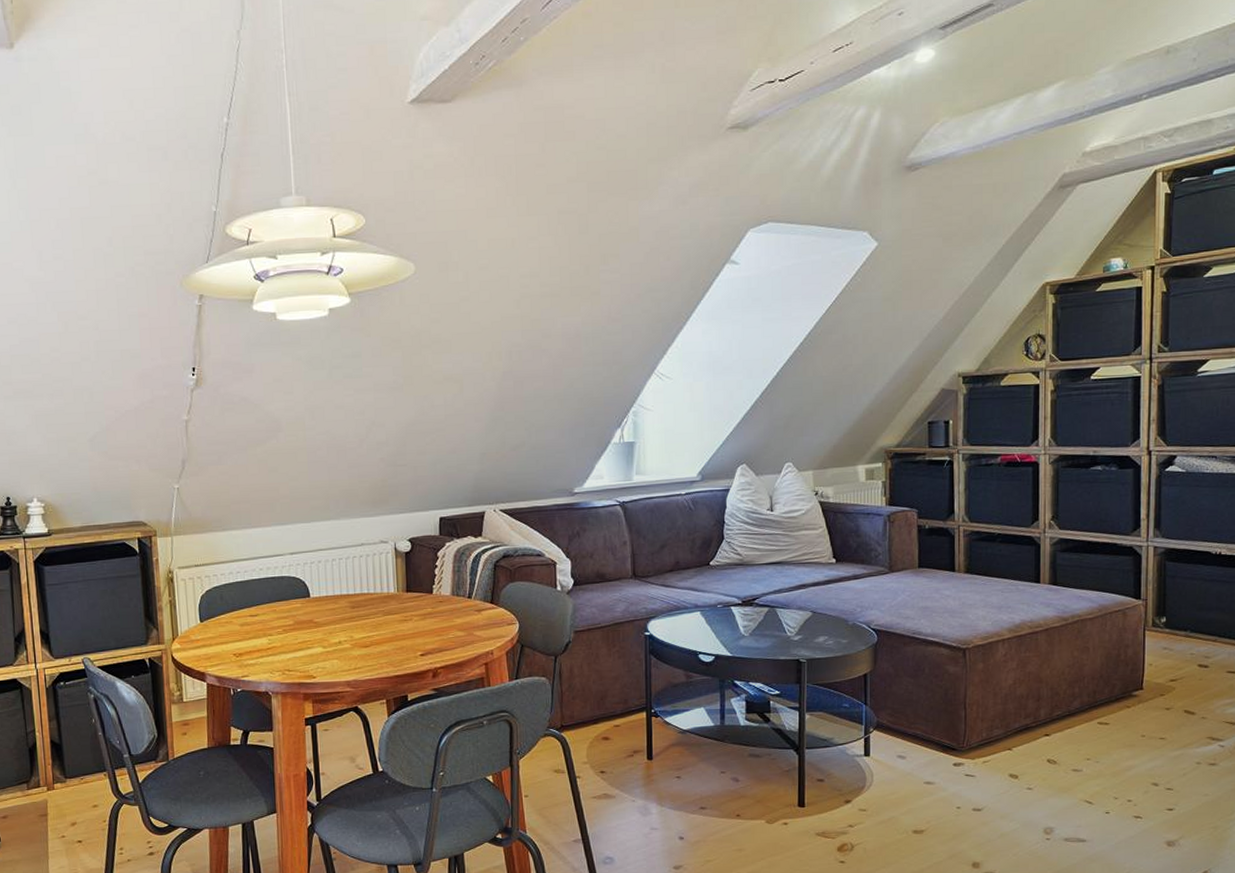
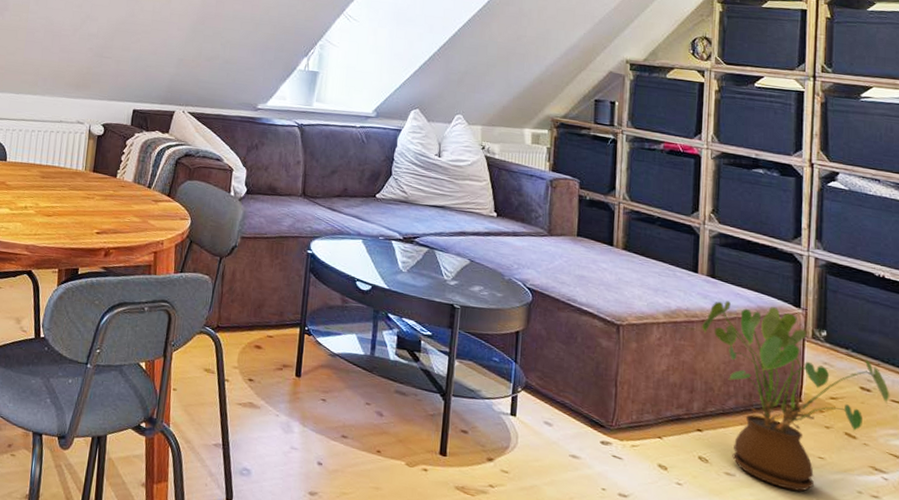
house plant: none [1046,603,1227,774] -> present [702,301,890,492]

